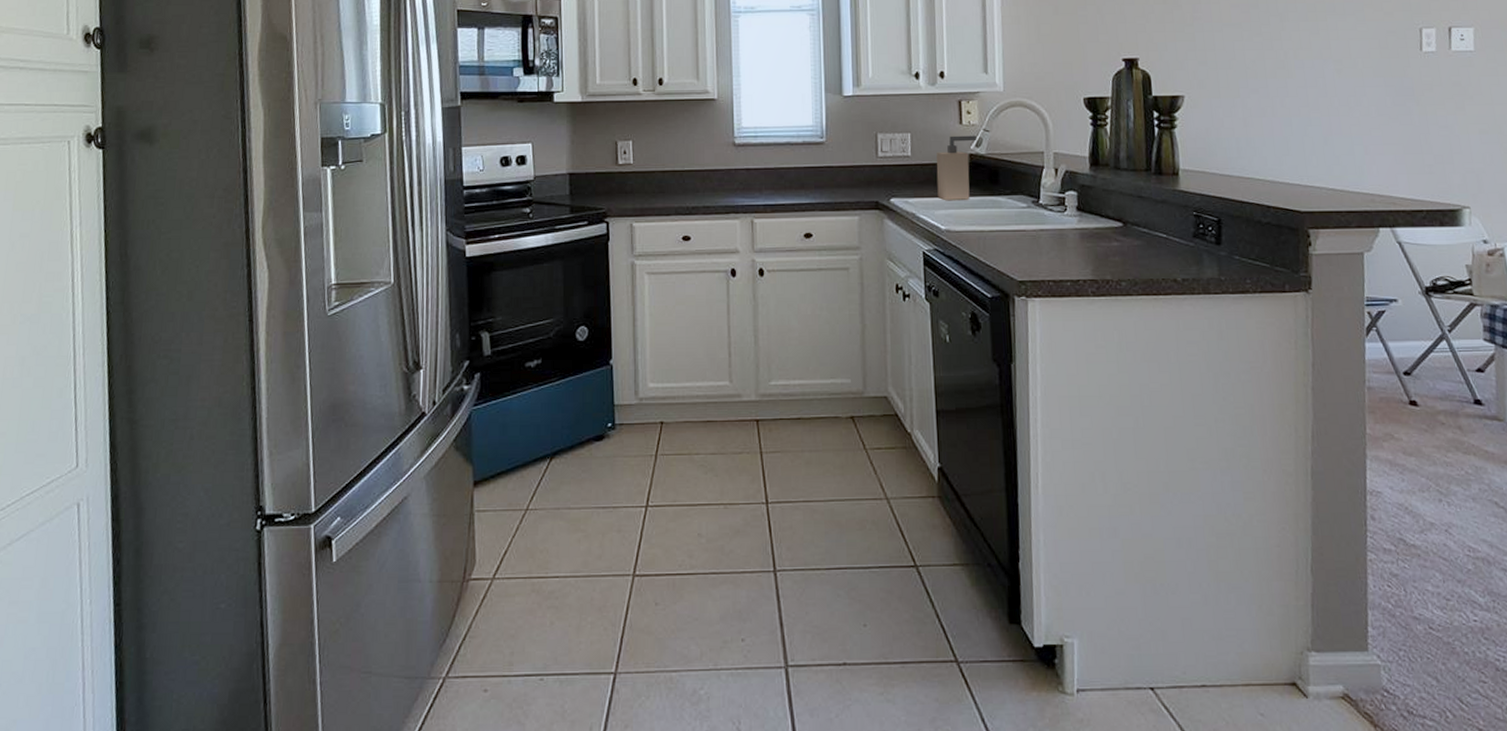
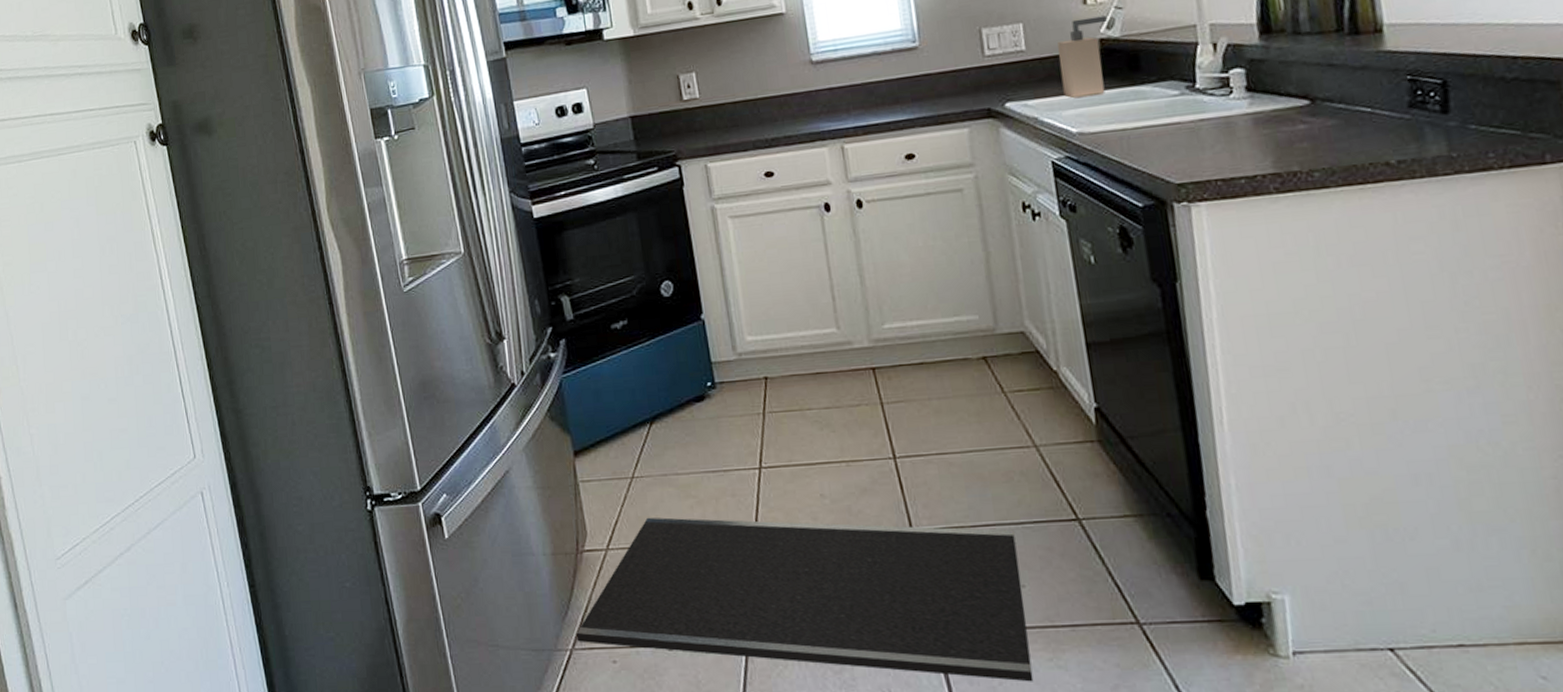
door mat: none [451,548,865,715] -> present [576,517,1034,682]

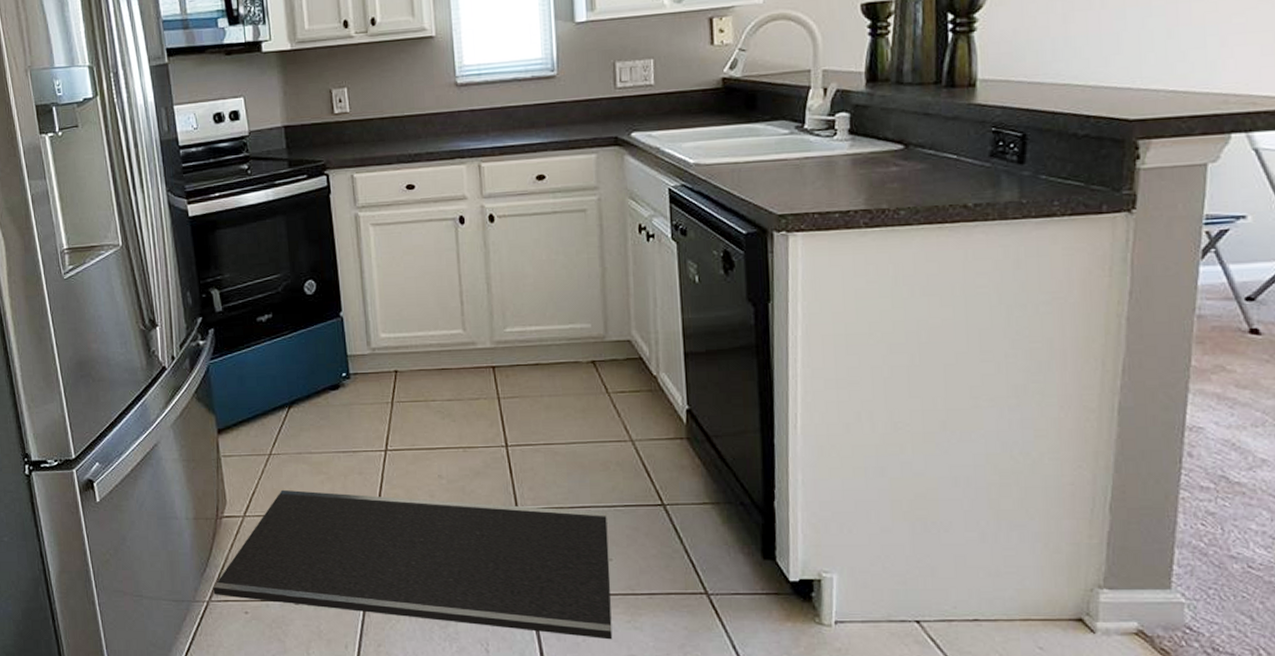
soap dispenser: present [1057,15,1107,98] -> none [683,56,730,131]

